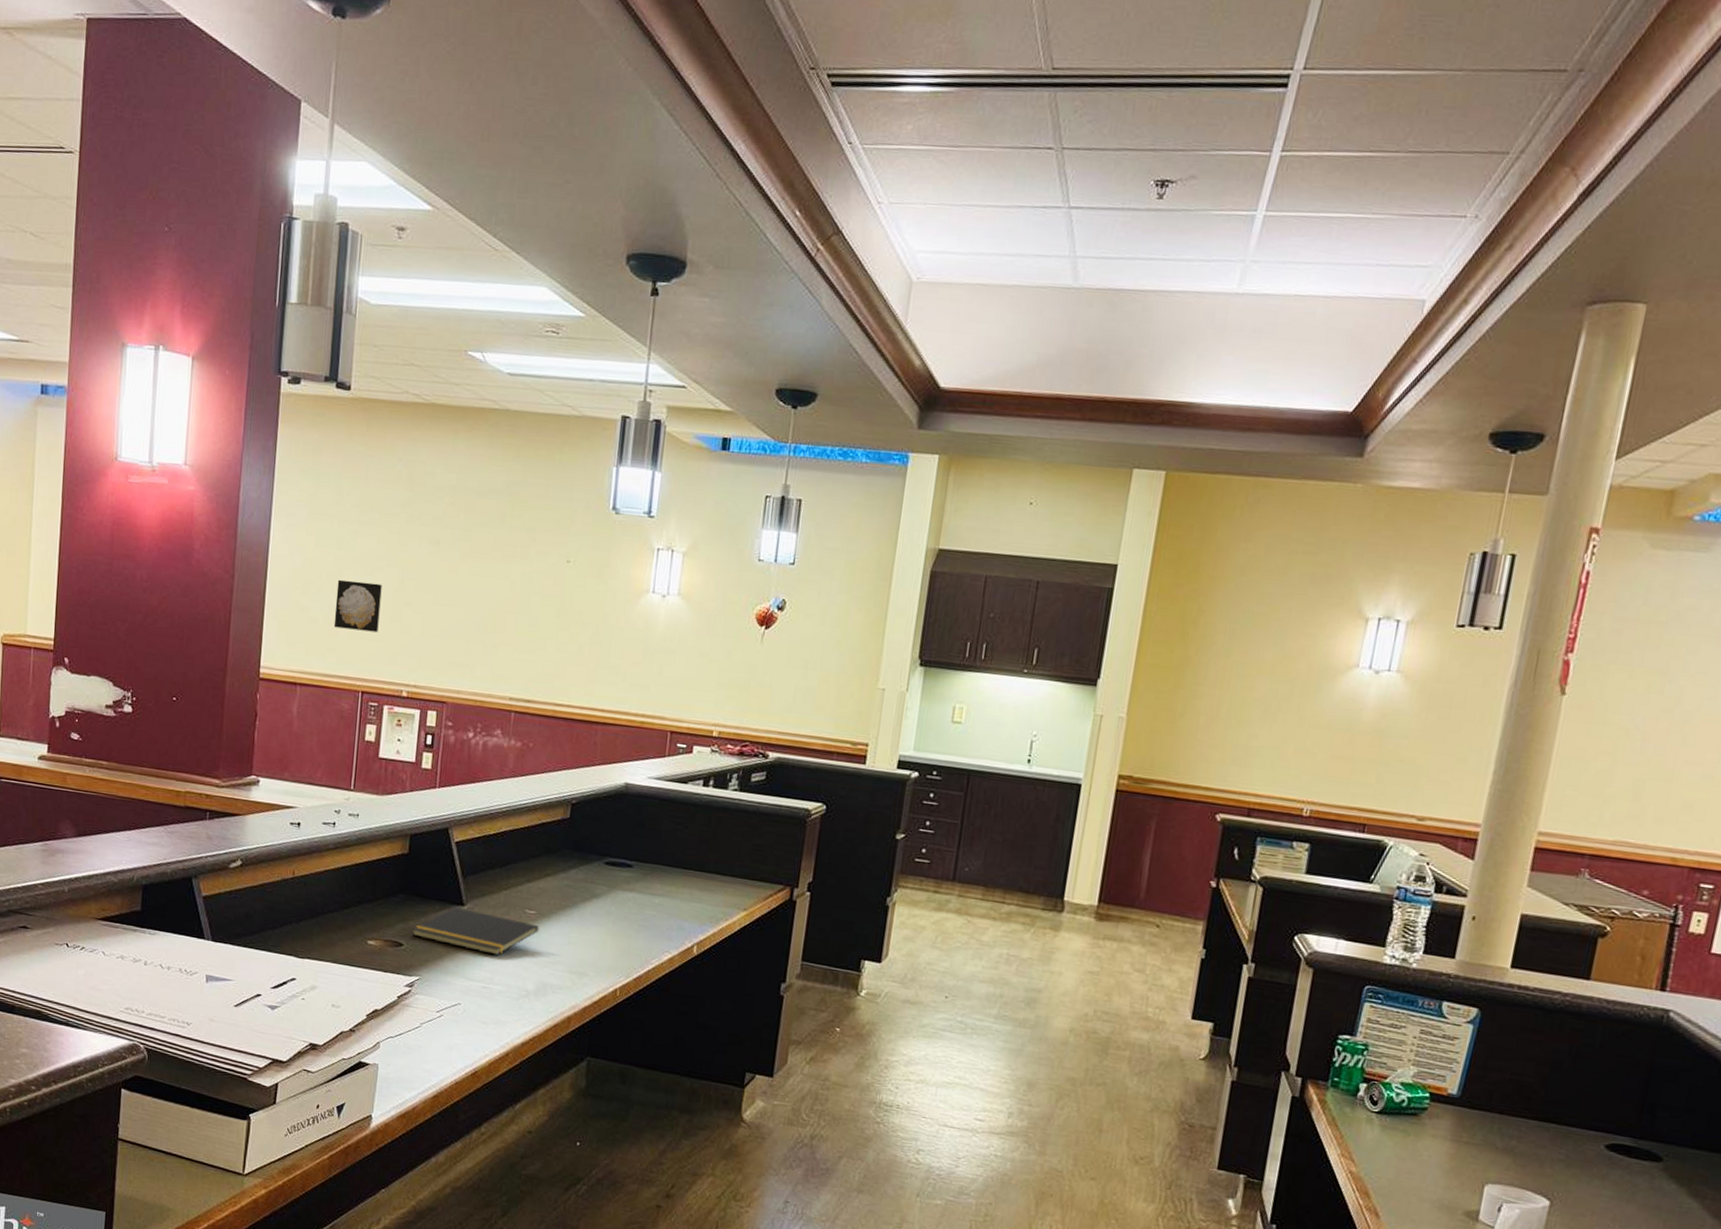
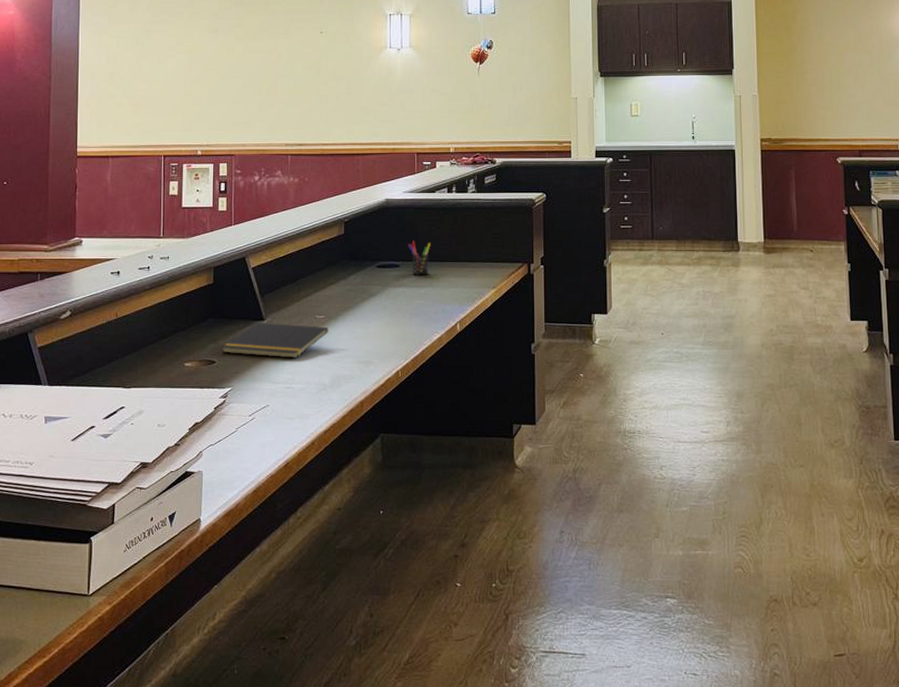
wall art: present [333,579,382,633] -> none [136,68,174,107]
pen holder: none [645,838,674,882] -> present [408,240,431,275]

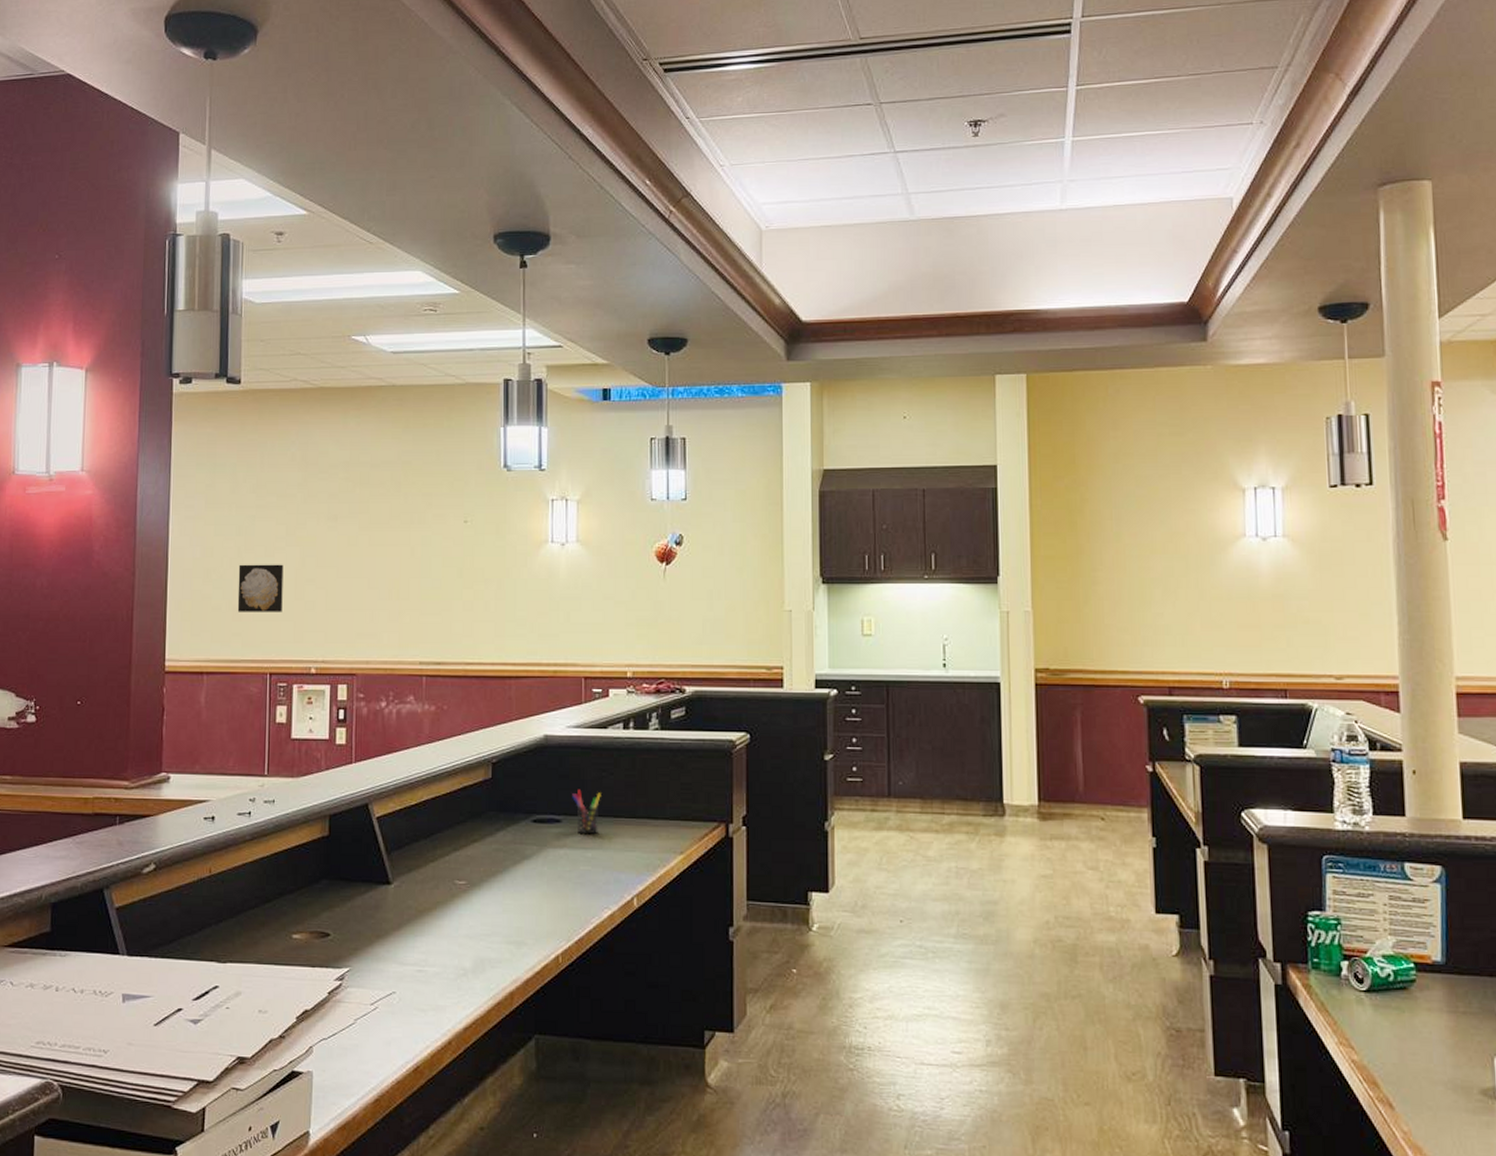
wall art: none [136,68,174,107] -> present [237,564,284,612]
notepad: present [222,323,329,358] -> none [338,887,471,934]

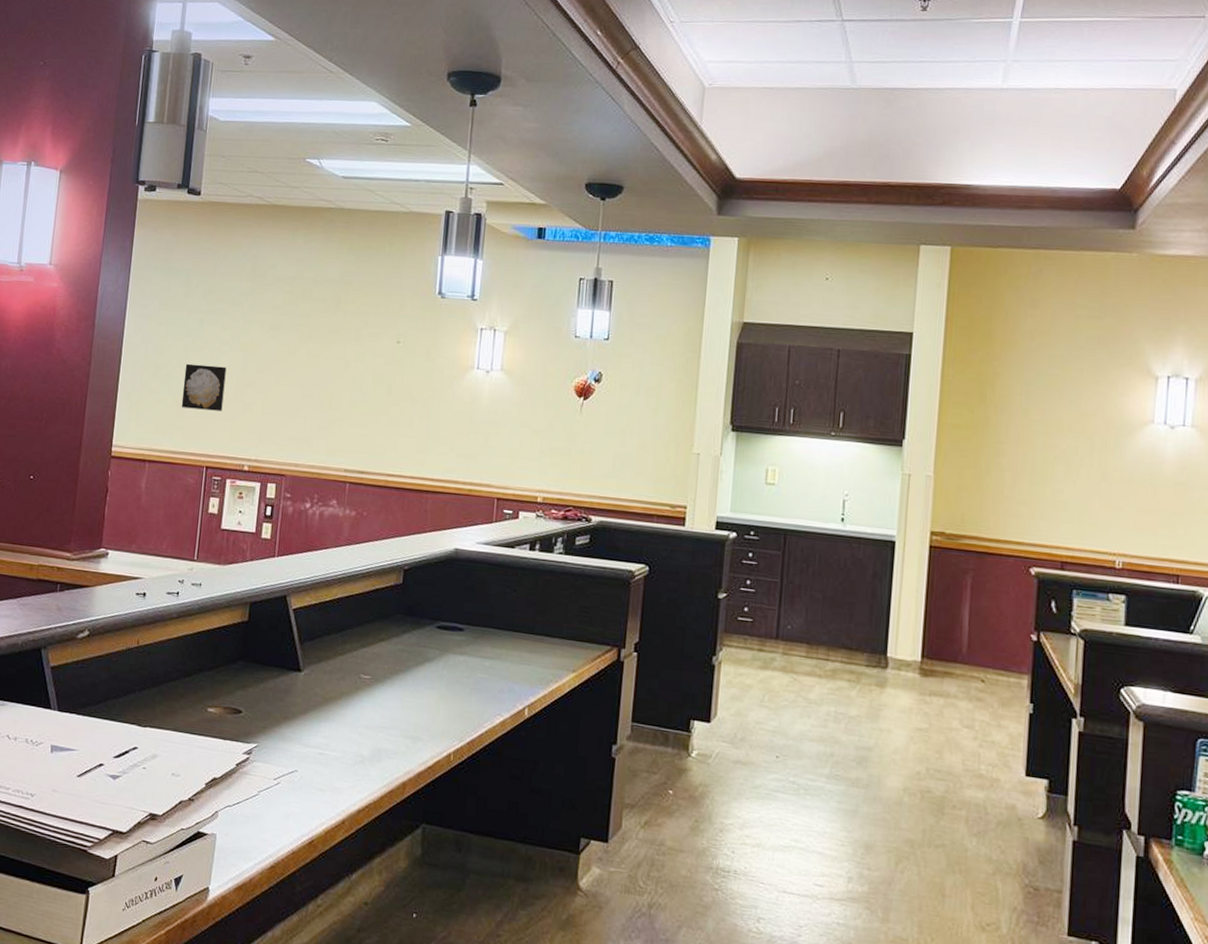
pen holder: present [572,789,601,834] -> none [476,602,503,645]

